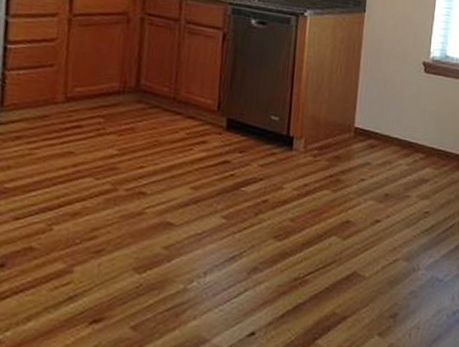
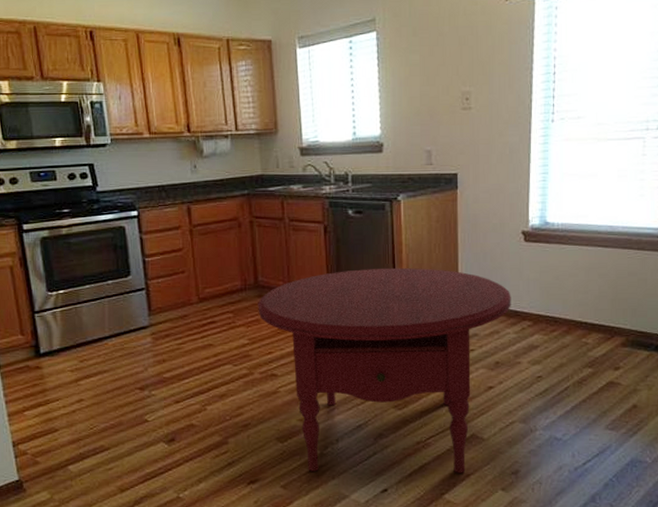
round table: none [134,83,407,315] -> present [258,267,511,473]

